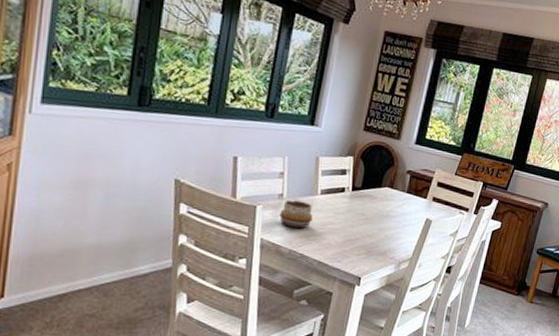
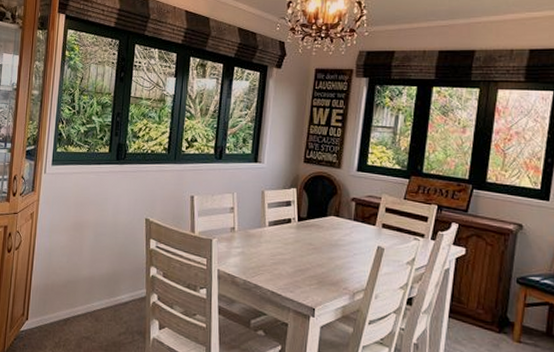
decorative bowl: present [279,200,313,229] -> none [233,232,263,260]

